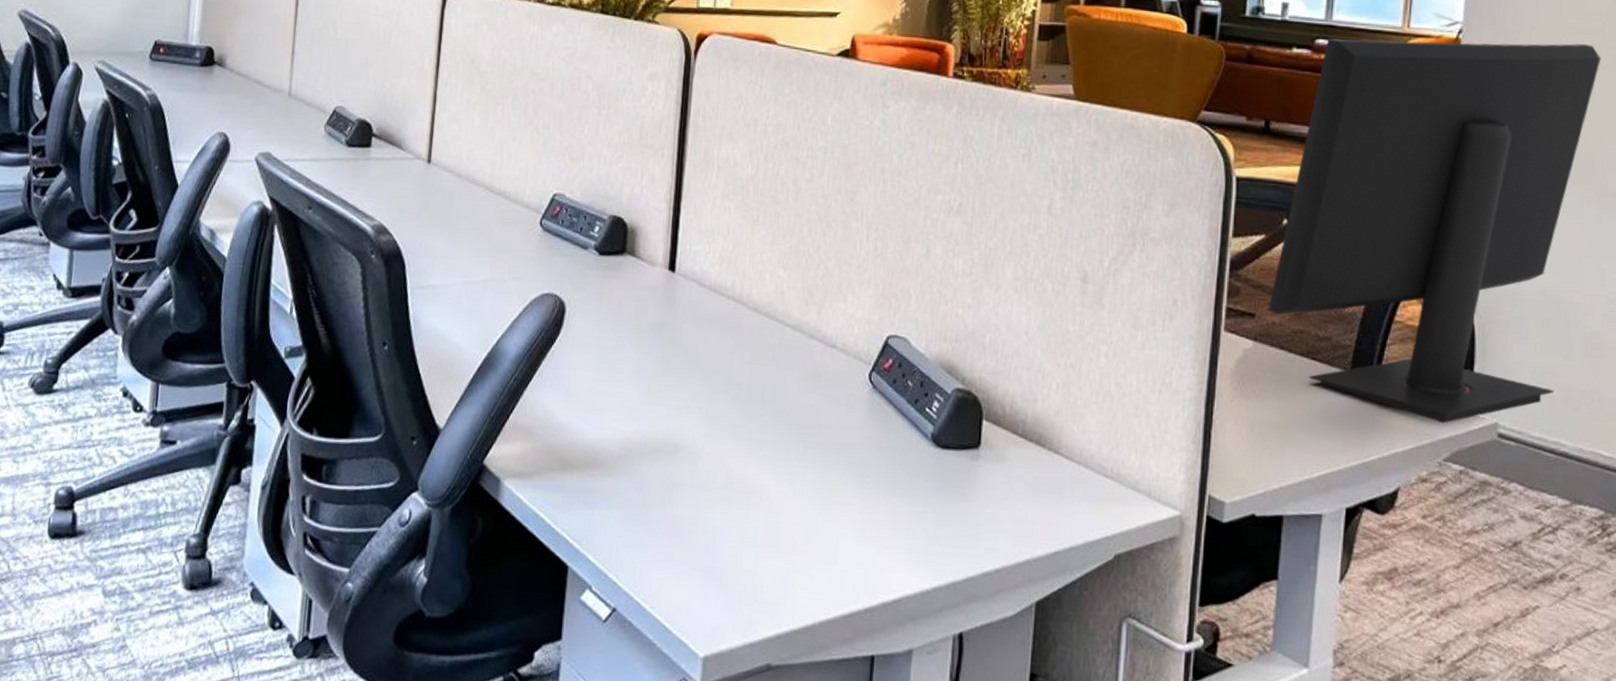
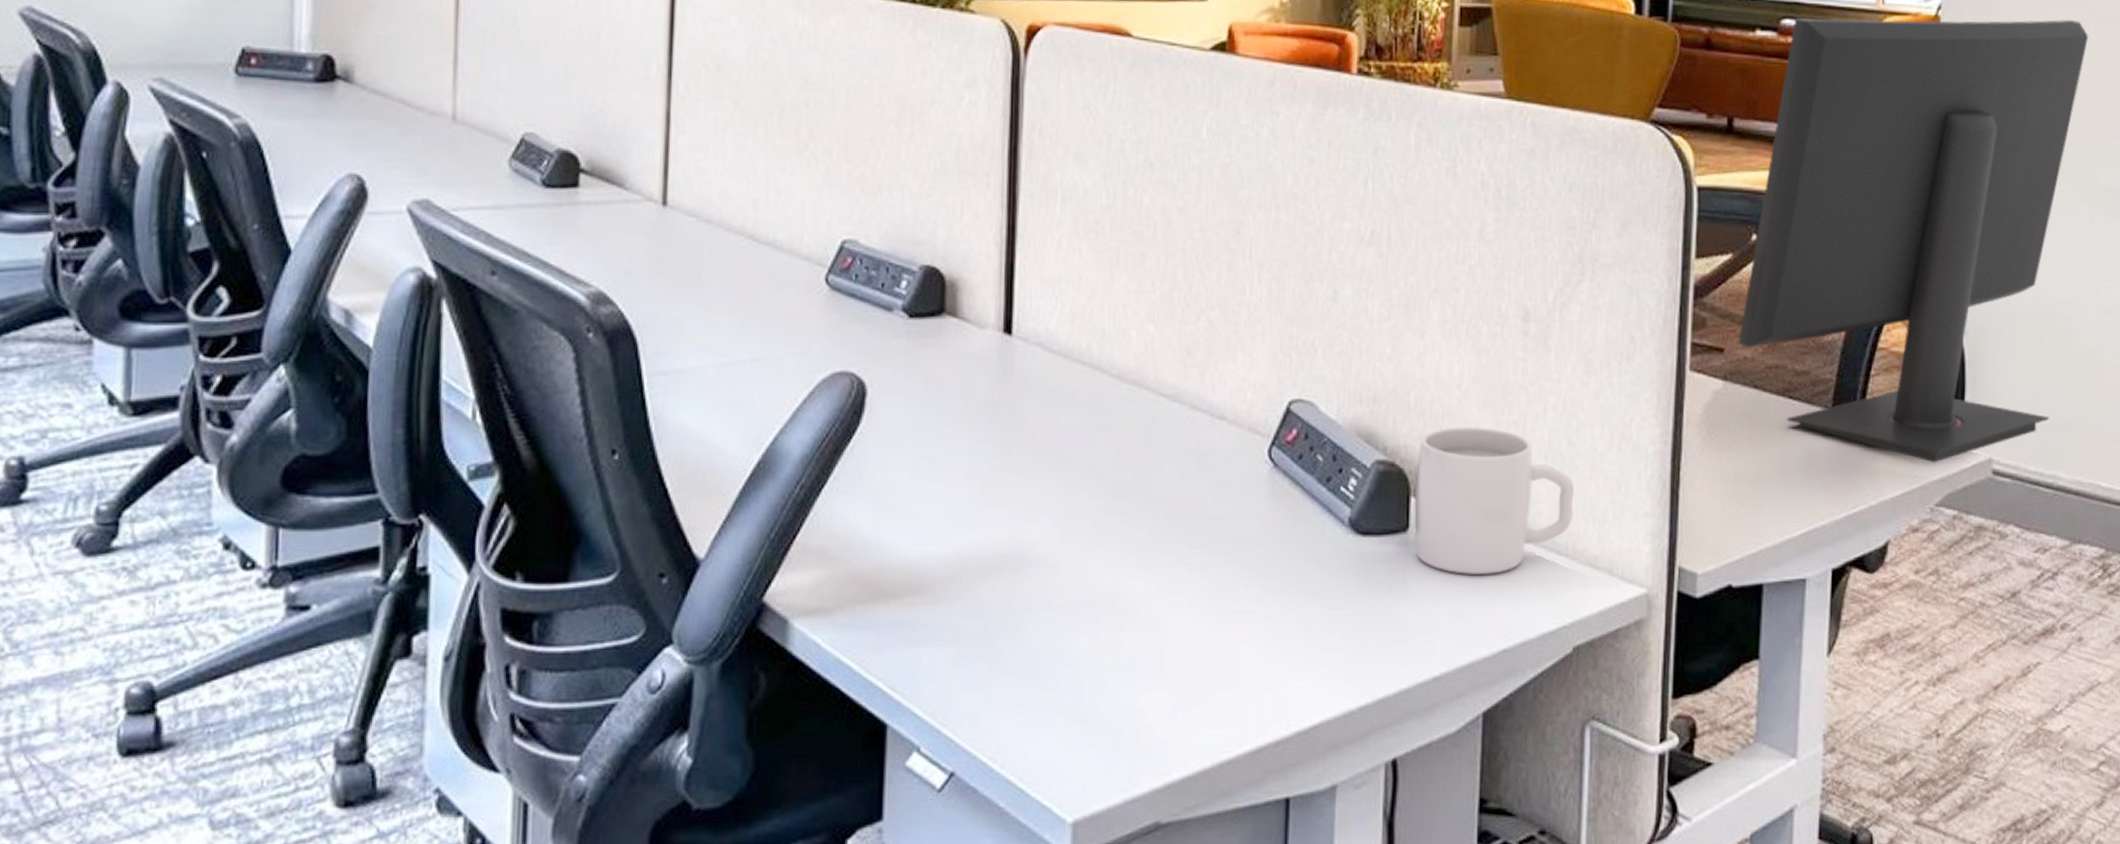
mug: none [985,365,1120,488] -> present [1414,427,1574,574]

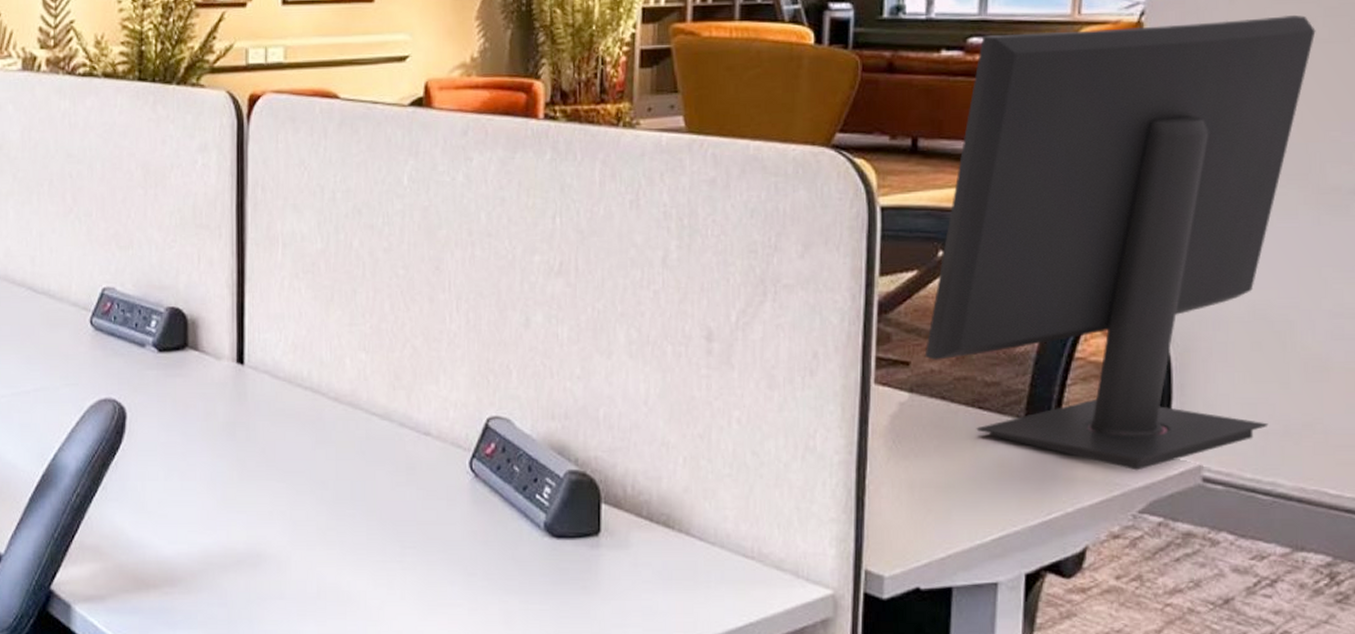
mug: present [1414,427,1574,574] -> none [605,440,759,574]

